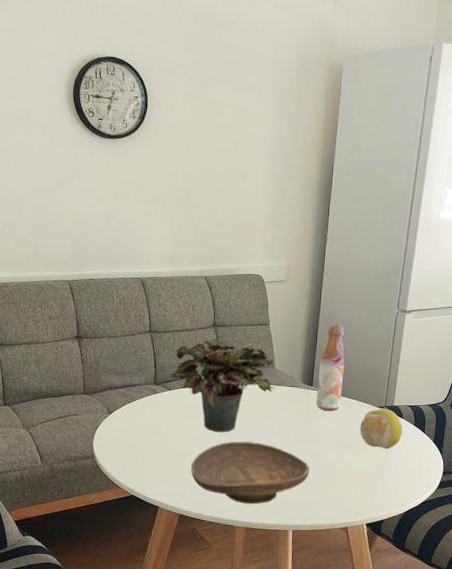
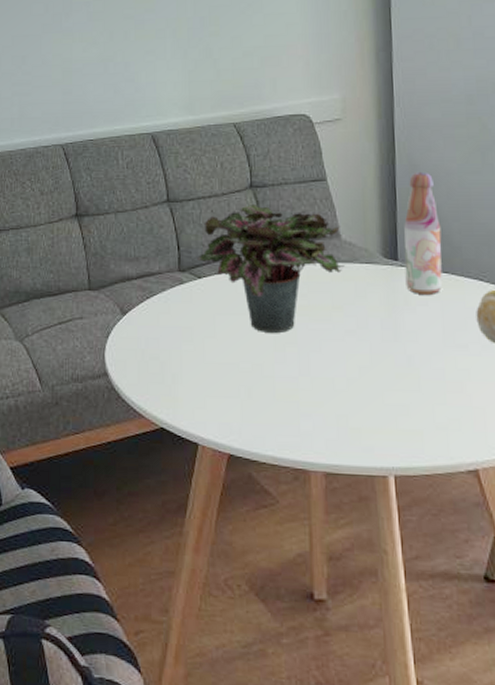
decorative bowl: present [191,441,310,504] -> none [238,345,410,437]

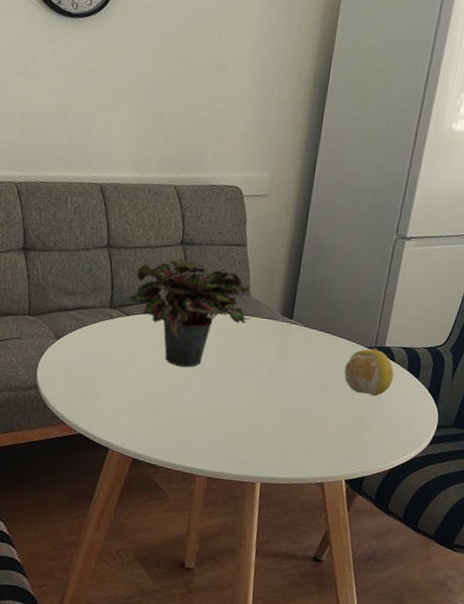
bottle: present [404,171,443,294] -> none [295,248,333,349]

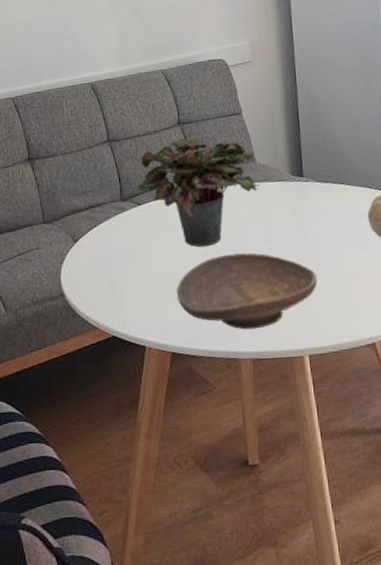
decorative bowl: none [148,378,285,451] -> present [177,253,318,330]

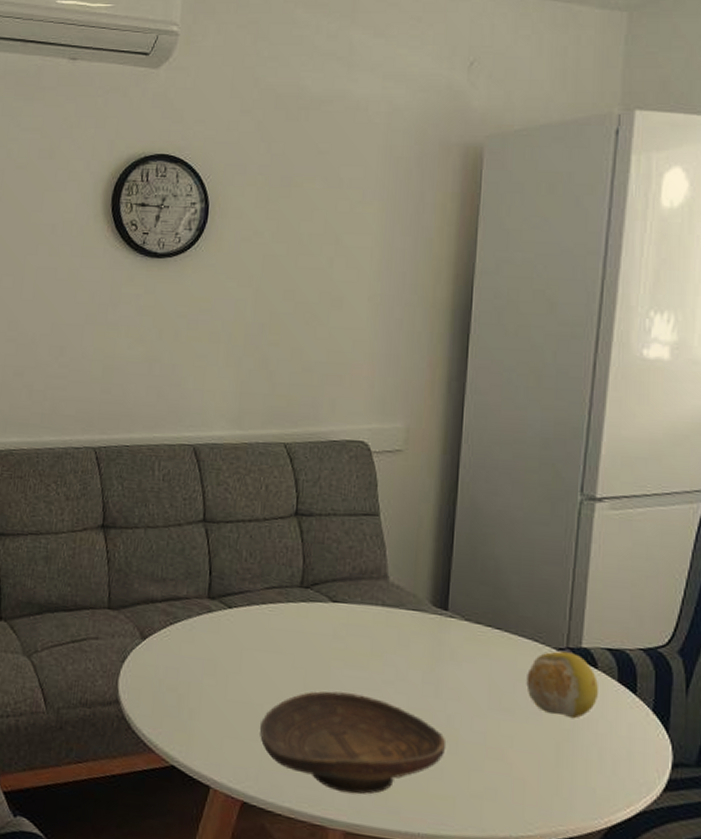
potted plant: present [136,139,260,247] -> none [229,534,390,676]

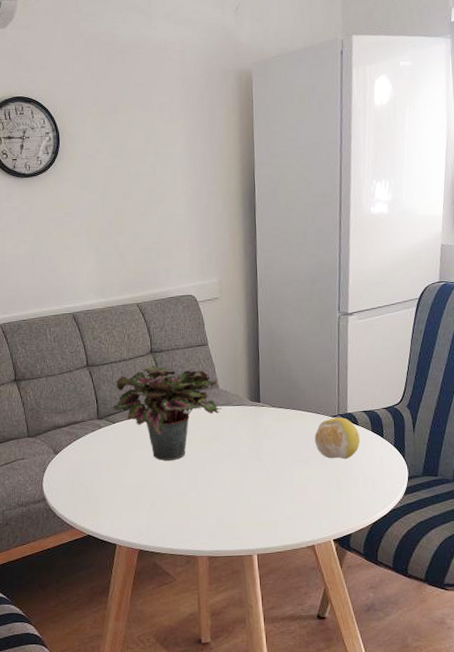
potted plant: none [229,534,390,676] -> present [111,366,222,460]
decorative bowl: present [260,691,447,794] -> none [145,467,268,532]

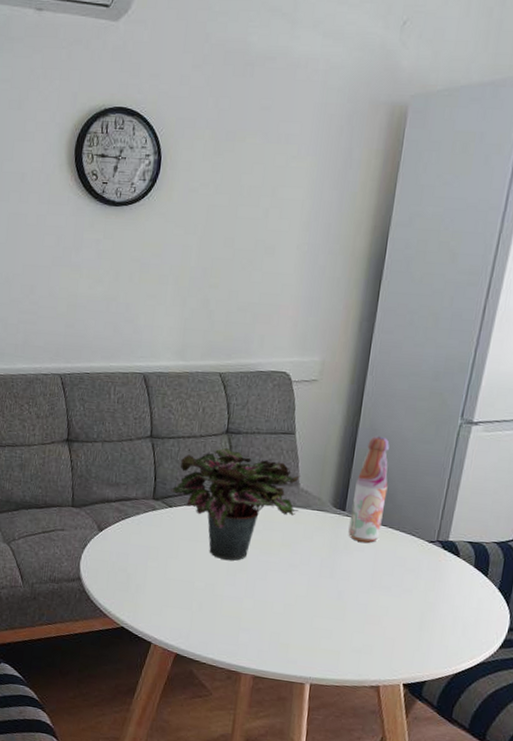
bottle: none [264,336,292,426] -> present [348,435,390,543]
fruit: present [314,417,361,460] -> none [402,543,459,595]

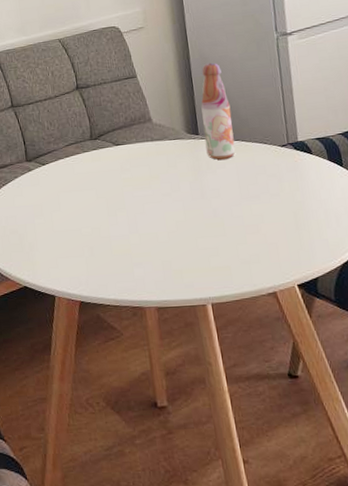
potted plant: present [170,448,301,561] -> none [40,102,157,203]

